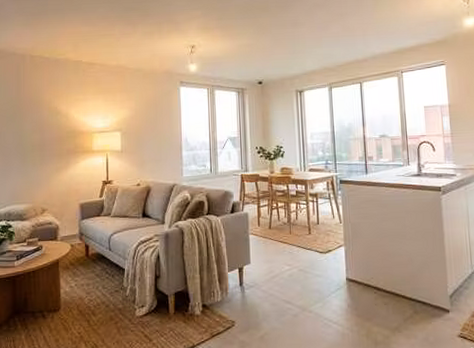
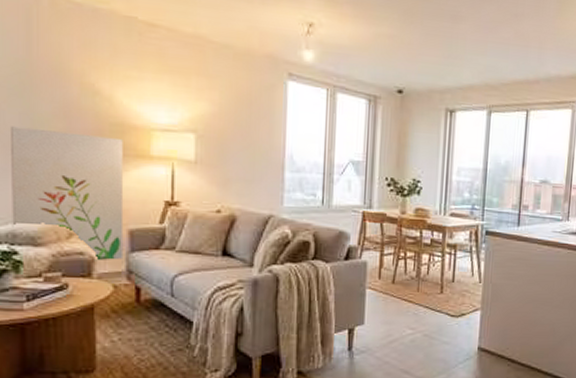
wall art: none [7,141,77,228] -> present [9,126,124,261]

